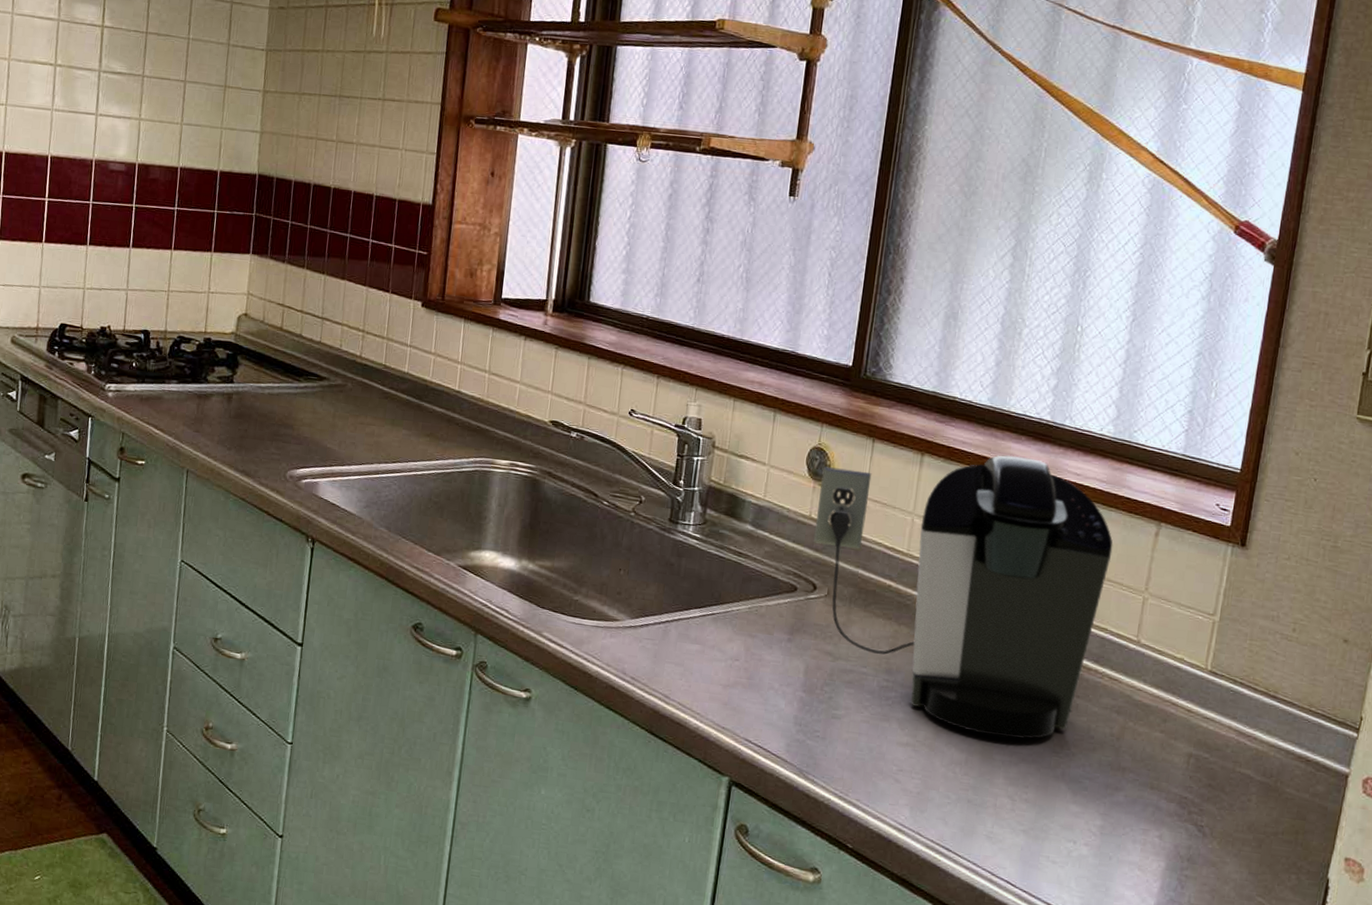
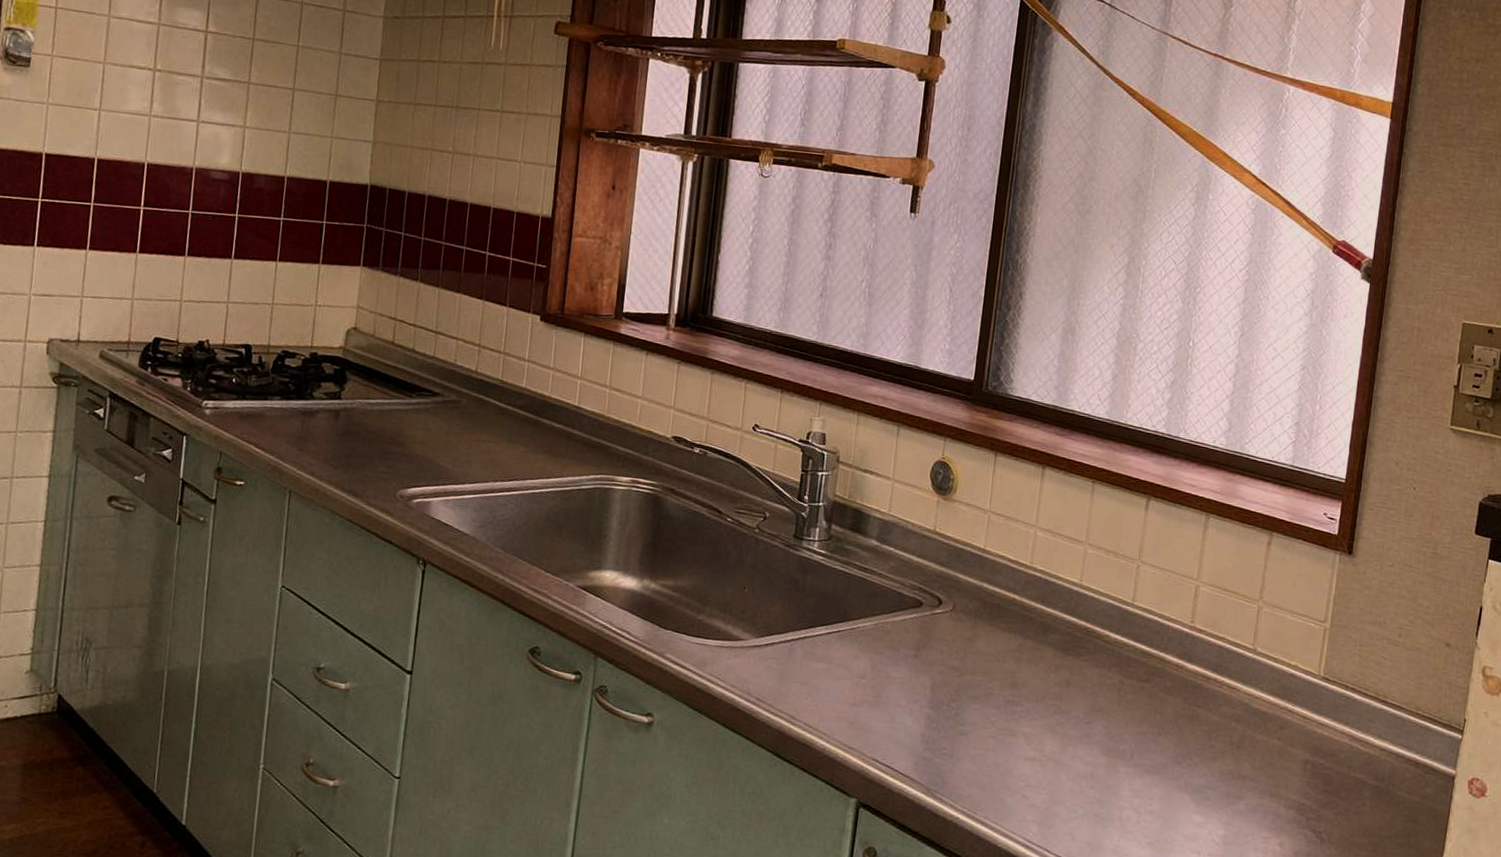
coffee maker: present [813,455,1113,739] -> none [938,467,1228,750]

